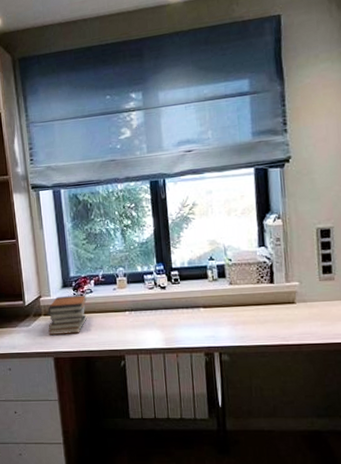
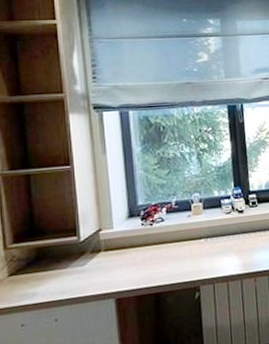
book stack: present [46,294,87,335] -> none [107,223,157,273]

